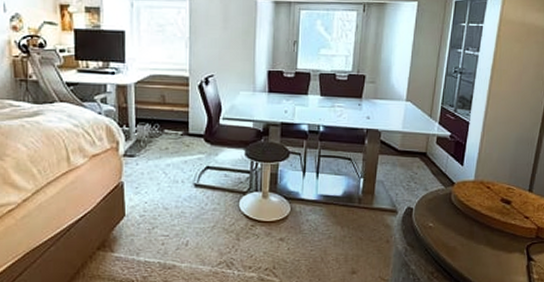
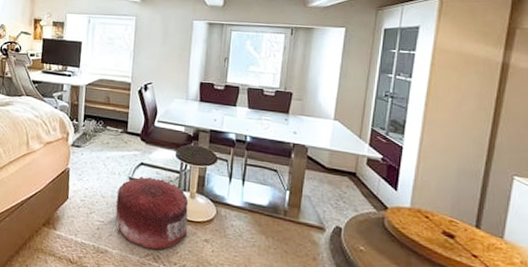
pouf: none [182,182,262,257] -> present [115,176,189,250]

